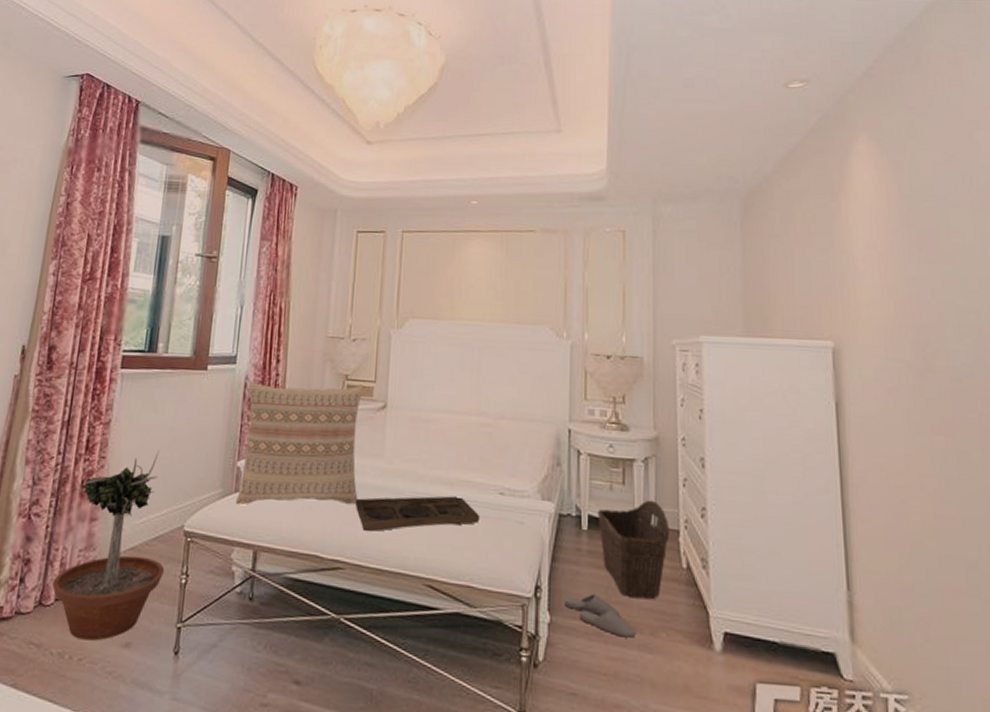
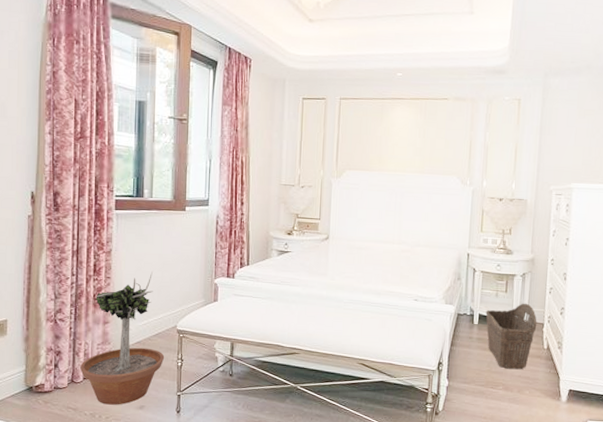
pillow: present [236,382,364,506] -> none [216,220,311,311]
decorative tray: present [355,495,481,531] -> none [306,302,400,328]
slippers: present [565,594,637,638] -> none [459,367,509,395]

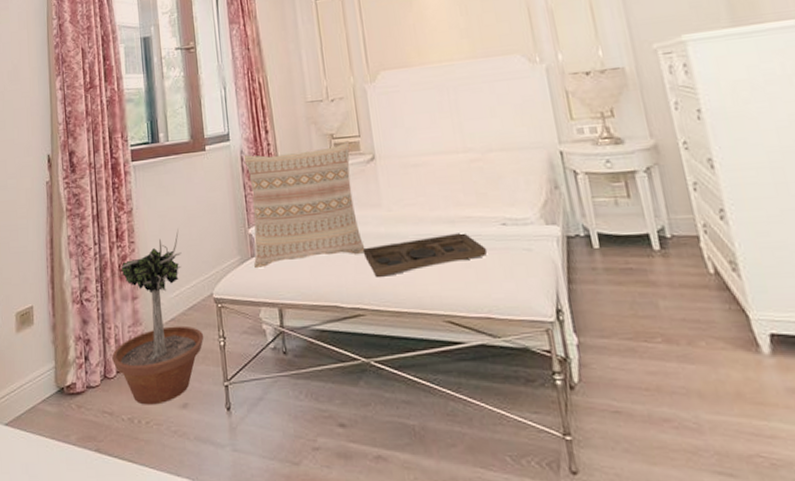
pillow: none [216,220,311,311] -> present [243,141,365,269]
decorative tray: none [306,302,400,328] -> present [362,233,487,277]
wicker basket: present [485,303,537,369] -> none [606,209,691,310]

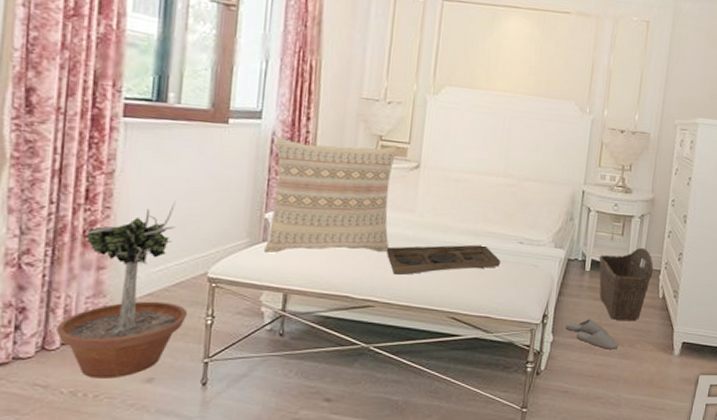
slippers: none [589,310,673,351] -> present [566,319,619,349]
wicker basket: none [606,209,691,310] -> present [599,247,654,321]

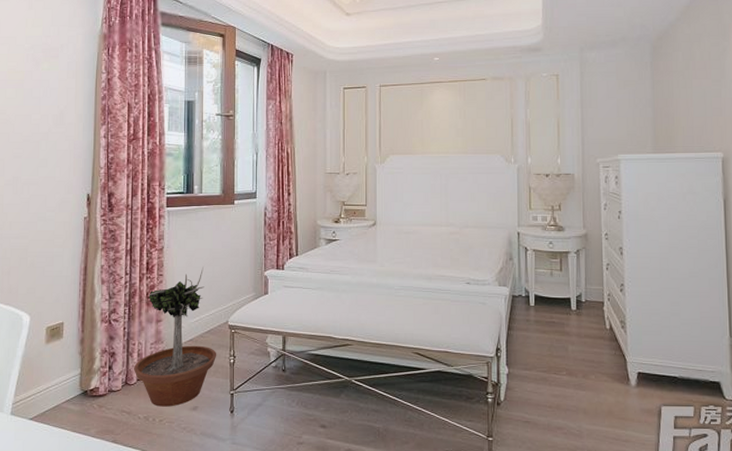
pillow: present [264,138,398,254] -> none [266,208,359,304]
decorative tray: present [386,244,501,275] -> none [357,287,453,316]
slippers: present [566,319,619,349] -> none [519,351,573,380]
wicker basket: present [599,247,654,321] -> none [541,281,597,353]

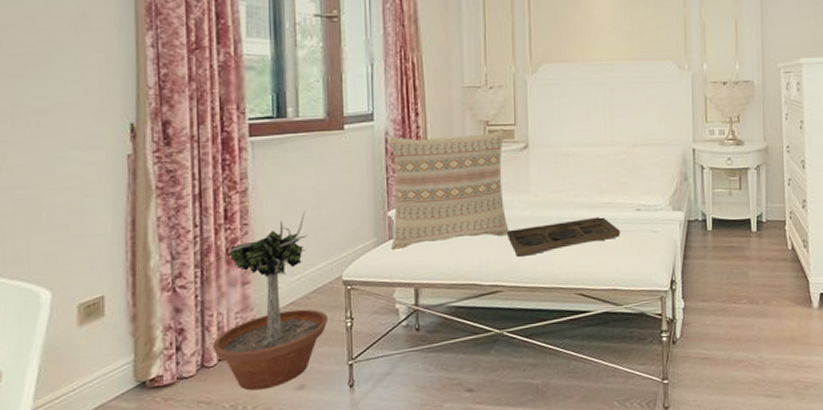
pillow: none [266,208,359,304] -> present [388,128,509,251]
decorative tray: none [357,287,453,316] -> present [506,217,621,257]

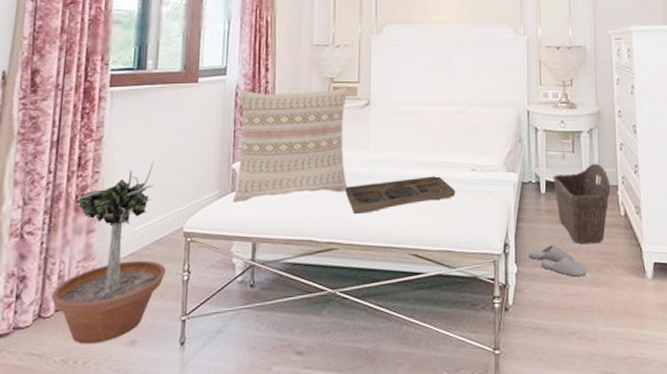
slippers: none [696,280,754,310] -> present [529,244,587,277]
wicker basket: none [719,199,778,279] -> present [553,163,611,245]

